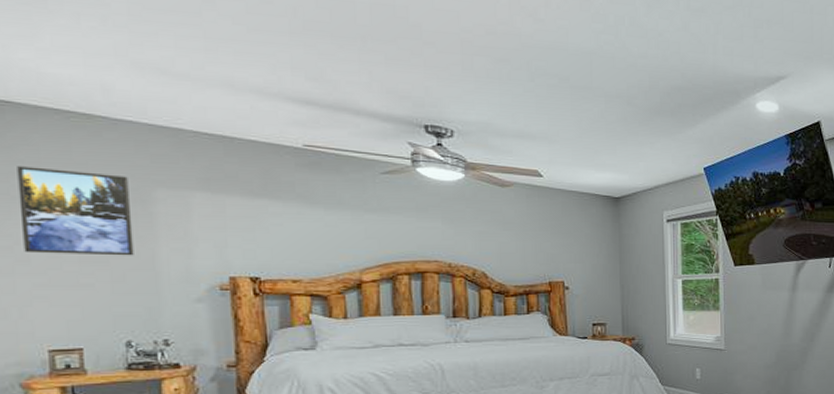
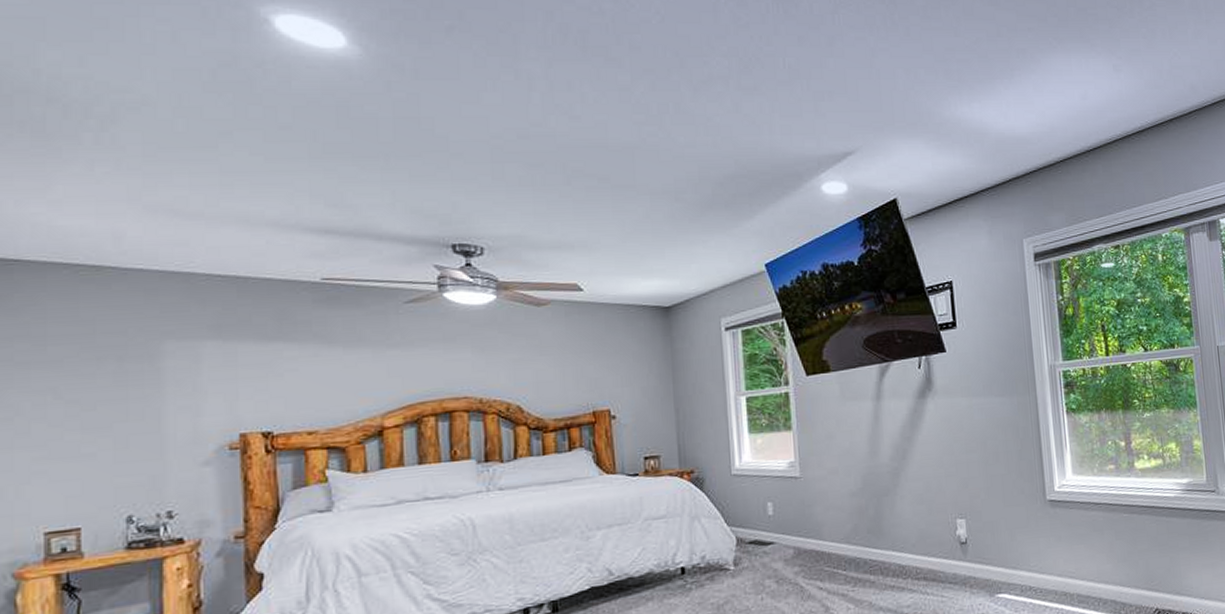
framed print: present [17,166,134,256] -> none [22,328,139,424]

